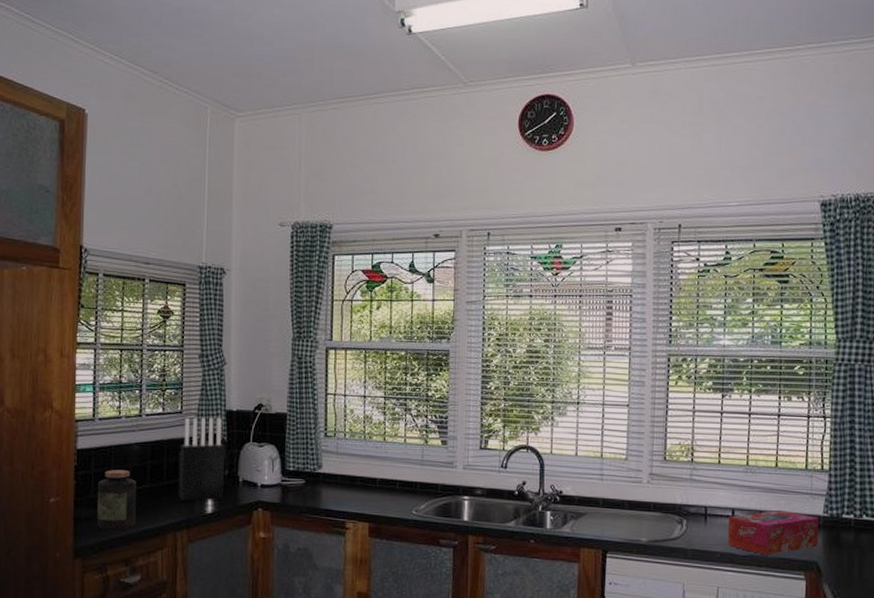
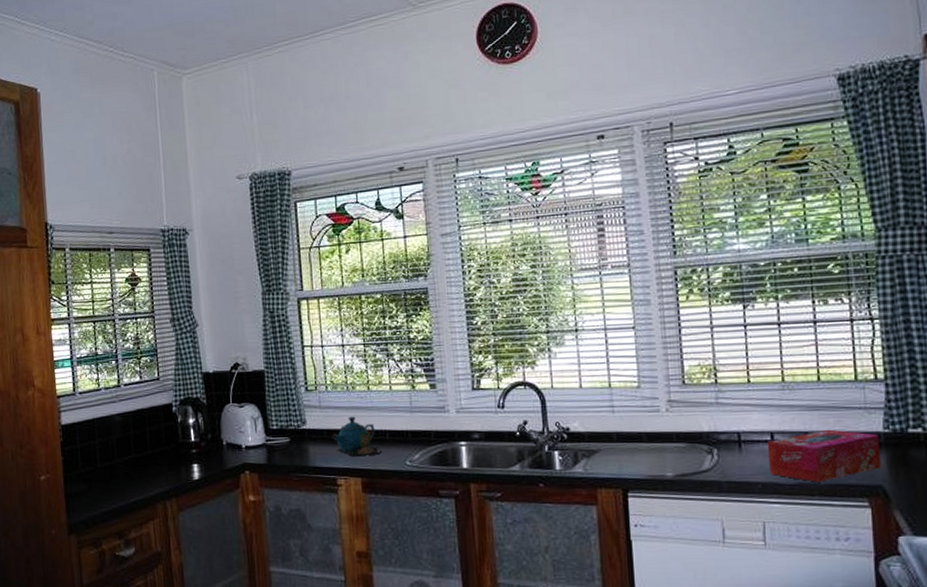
jar: present [97,470,136,530] -> none [85,442,125,503]
knife block: present [178,417,225,501] -> none [160,381,209,469]
teapot: none [345,464,391,503] -> present [332,416,382,456]

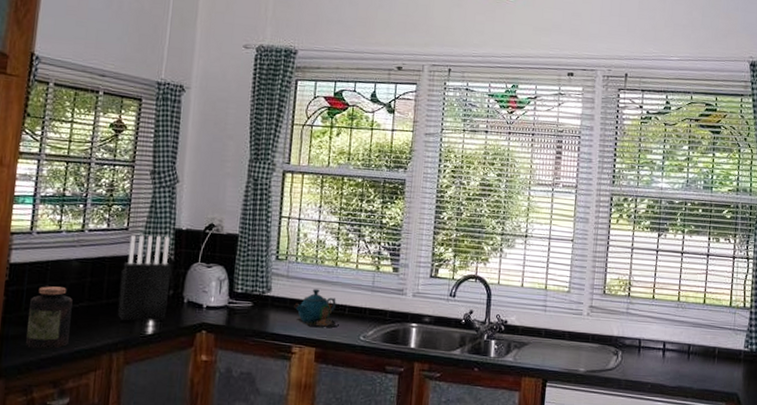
jar: none [85,442,125,503] -> present [26,286,73,350]
knife block: none [160,381,209,469] -> present [117,234,171,321]
tissue box: present [767,429,882,482] -> none [658,343,740,387]

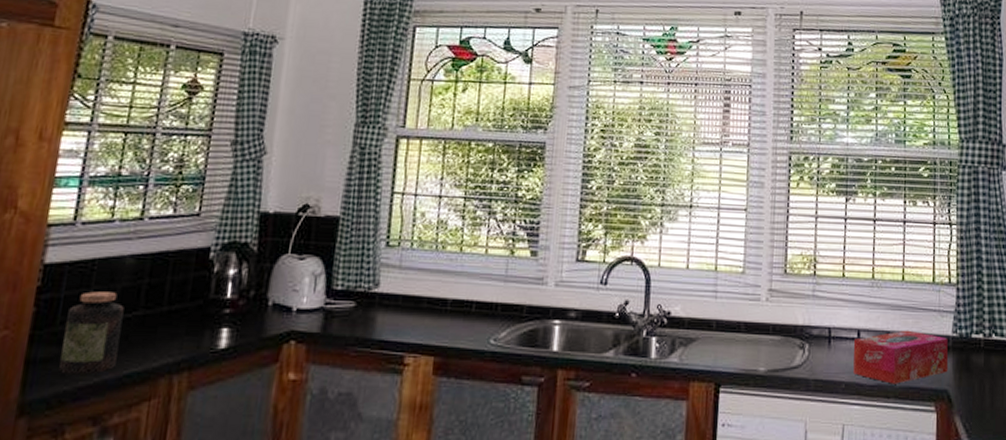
knife block: present [117,234,171,321] -> none [181,221,253,333]
teapot: present [294,289,339,328] -> none [407,281,464,331]
tissue box: none [658,343,740,387] -> present [853,330,949,384]

